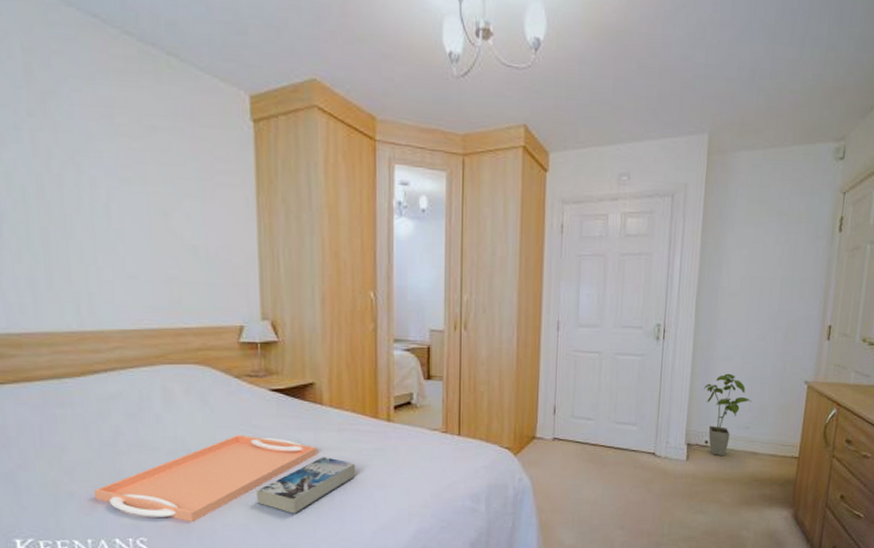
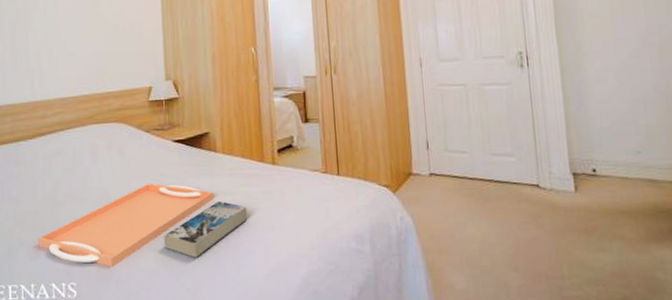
house plant: present [704,373,752,457] -> none [580,95,637,186]

